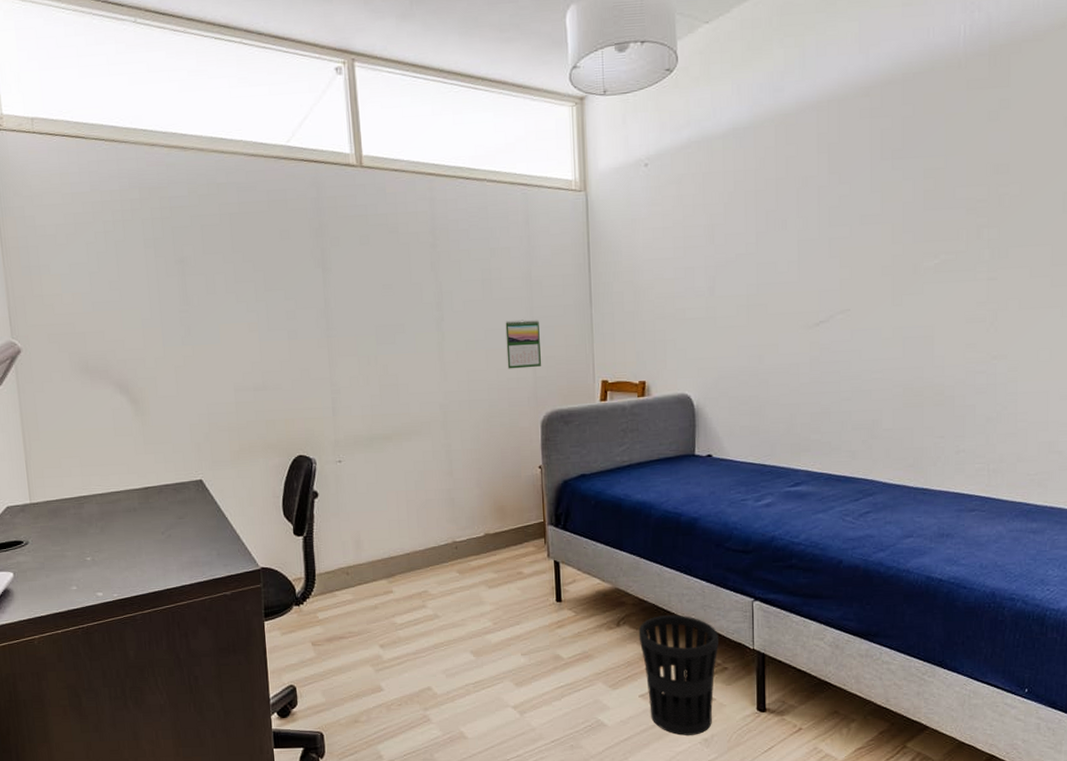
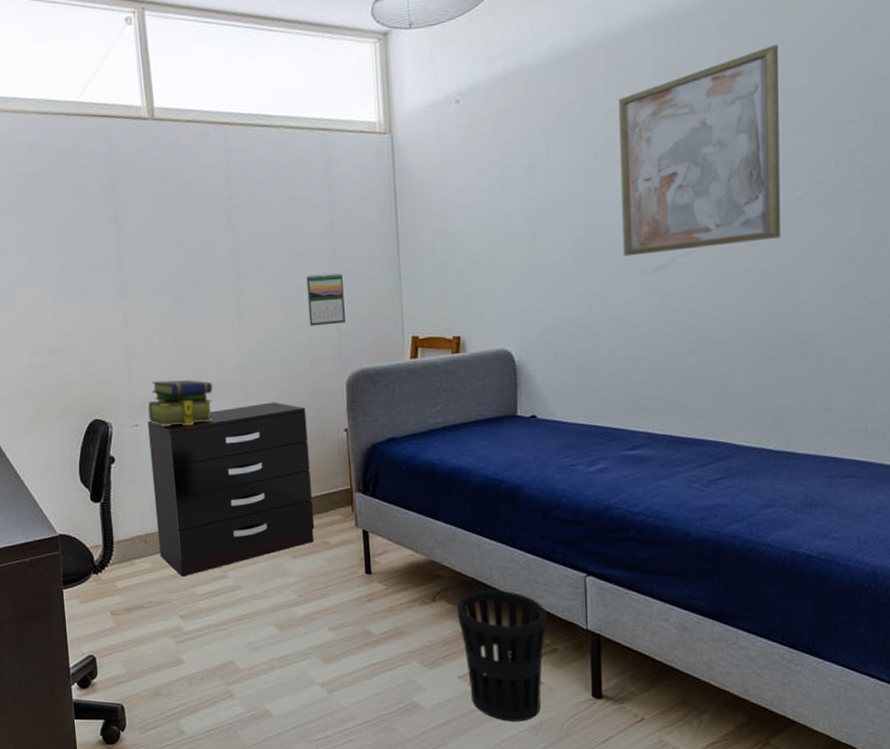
stack of books: none [351,418,415,462] -> present [148,380,214,426]
dresser: none [351,440,510,607] -> present [148,402,315,577]
wall art: none [787,130,921,312] -> present [619,45,780,257]

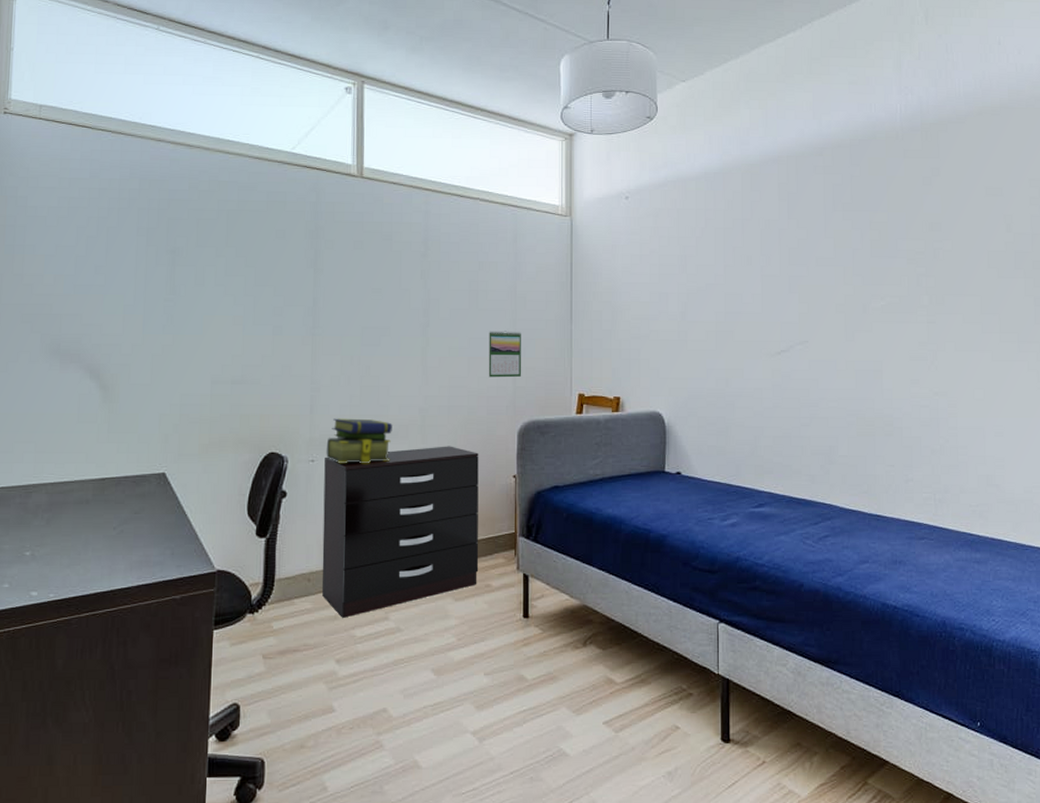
wastebasket: present [456,590,547,722] -> none [605,635,684,768]
wall art: present [619,45,780,257] -> none [752,188,870,340]

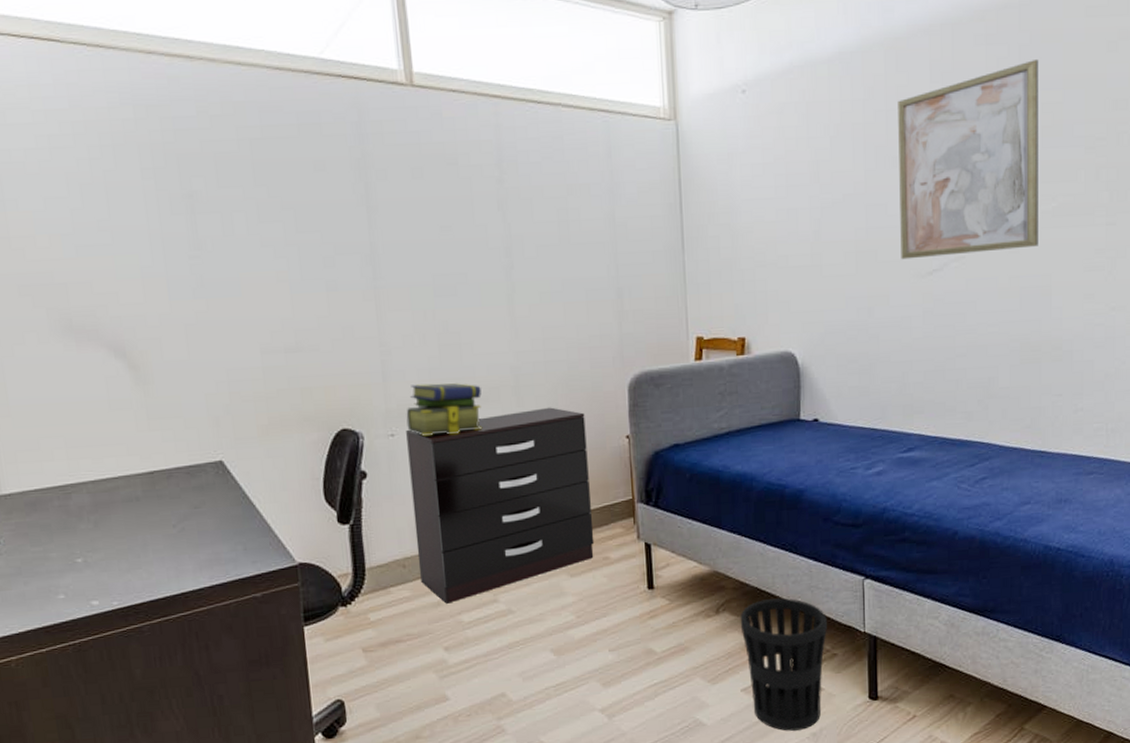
calendar: present [488,330,521,378] -> none [585,267,627,325]
wastebasket: none [605,635,684,768] -> present [740,598,827,731]
wall art: none [752,188,870,340] -> present [898,60,1038,260]

